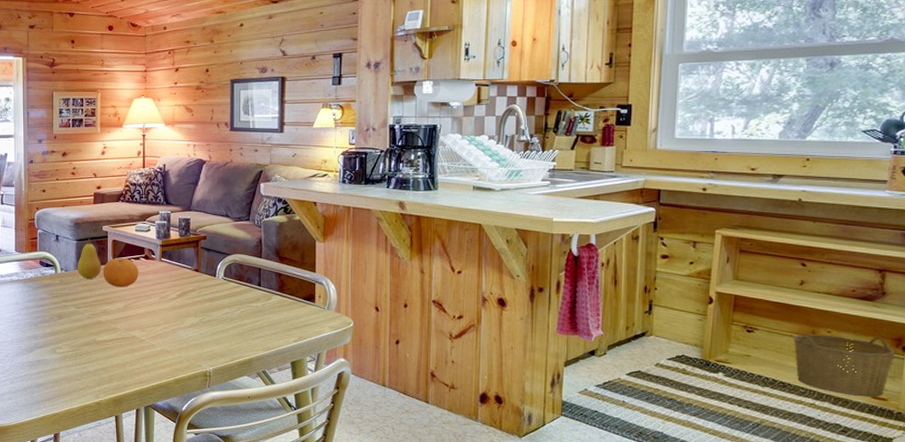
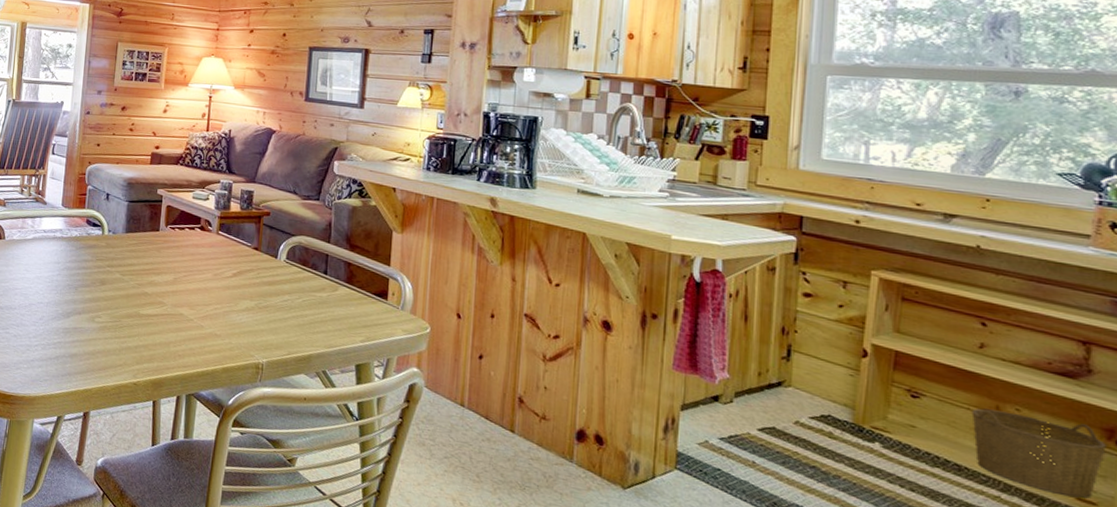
fruit: present [77,239,101,279] -> none [125,201,153,245]
fruit: present [103,257,139,288] -> none [153,225,193,259]

